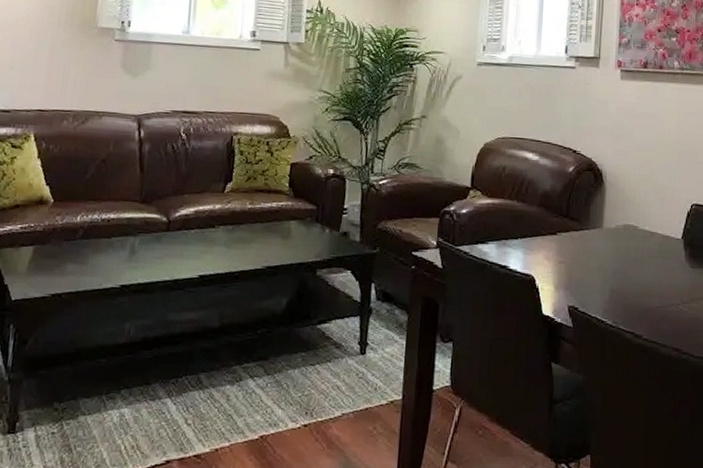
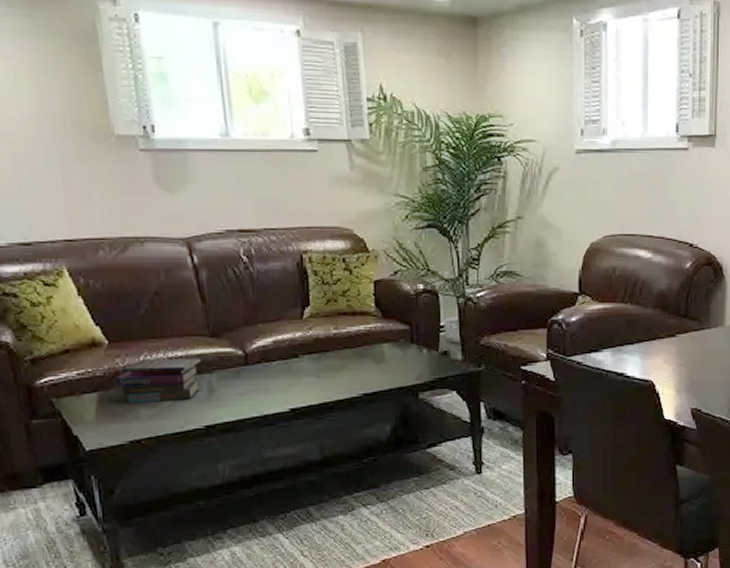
books: none [51,219,129,260] -> present [115,358,201,404]

